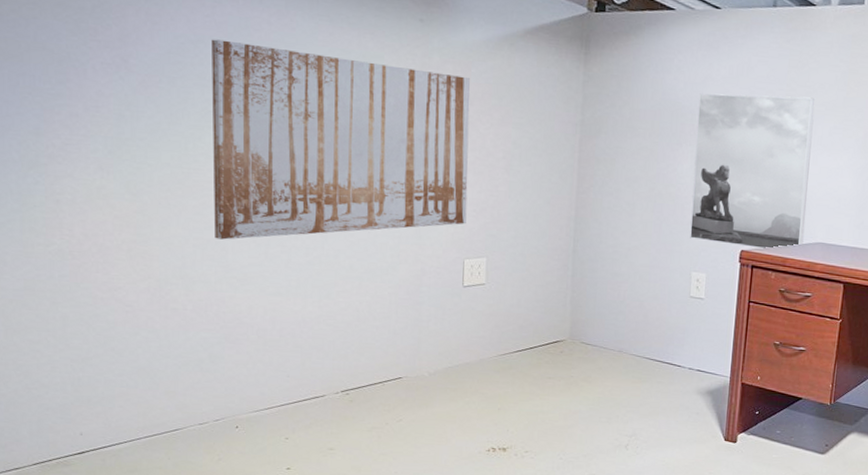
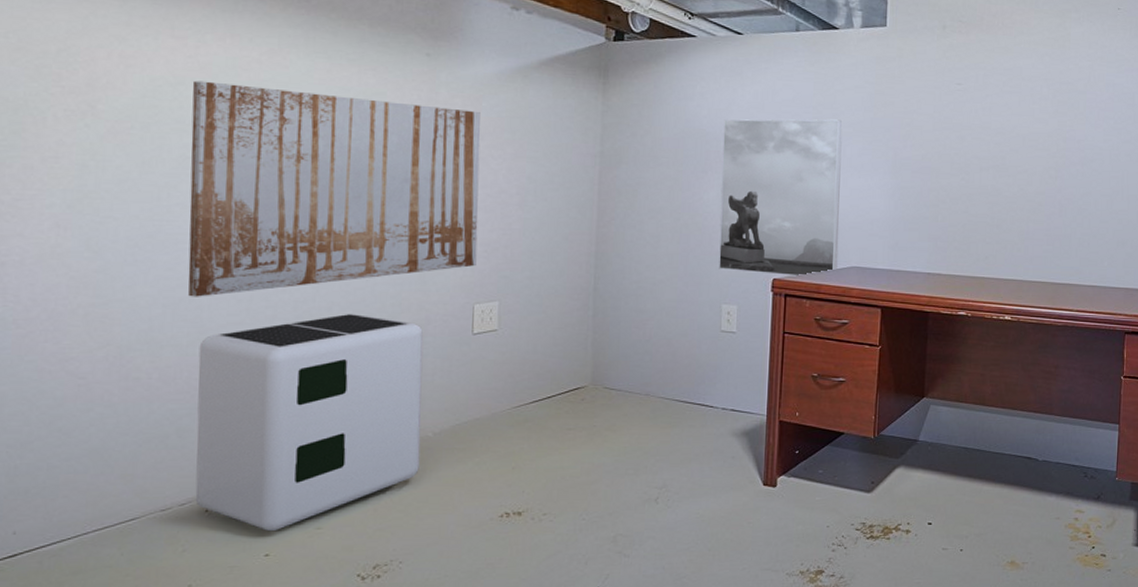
air purifier: none [225,261,420,449] -> present [195,313,424,532]

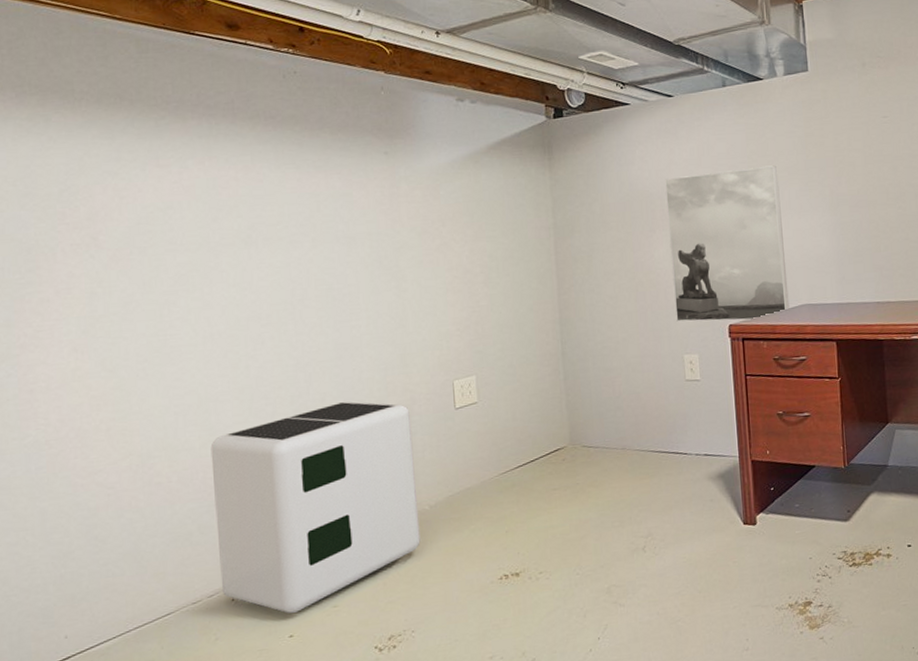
wall art: present [188,80,481,297] -> none [181,199,451,403]

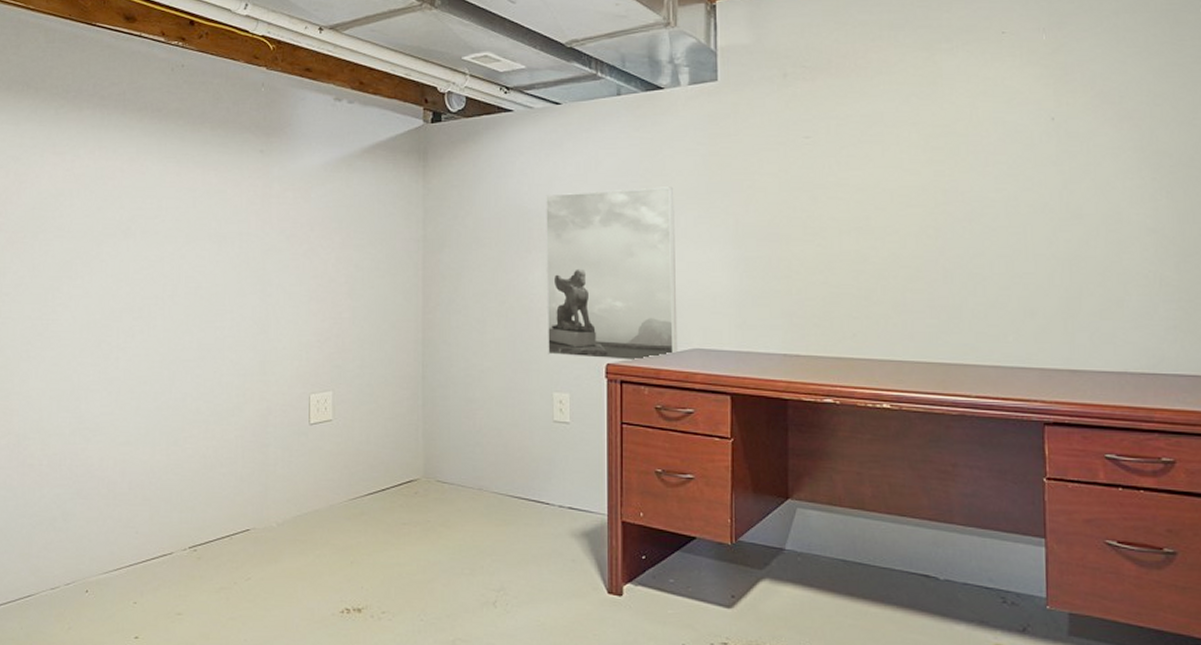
air purifier: present [210,401,421,614] -> none [77,403,266,615]

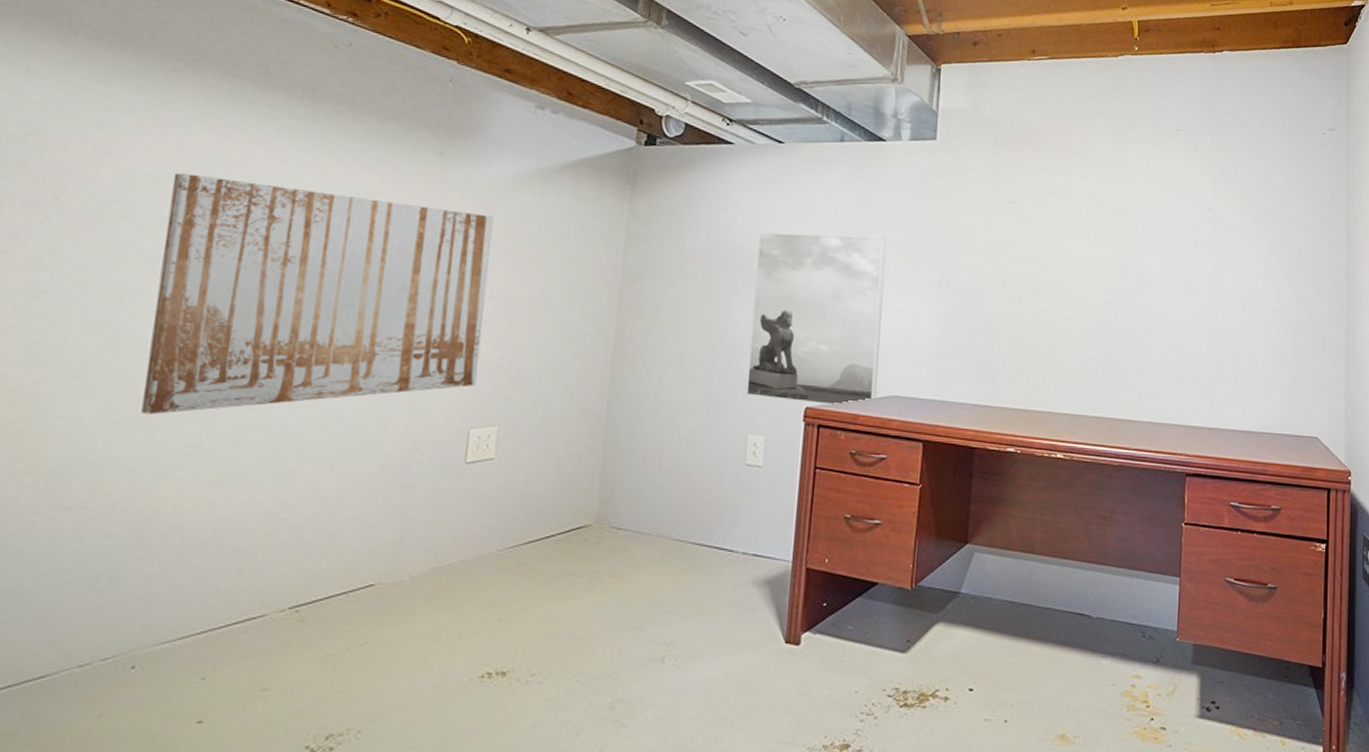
wall art: none [69,191,311,390] -> present [141,172,494,415]

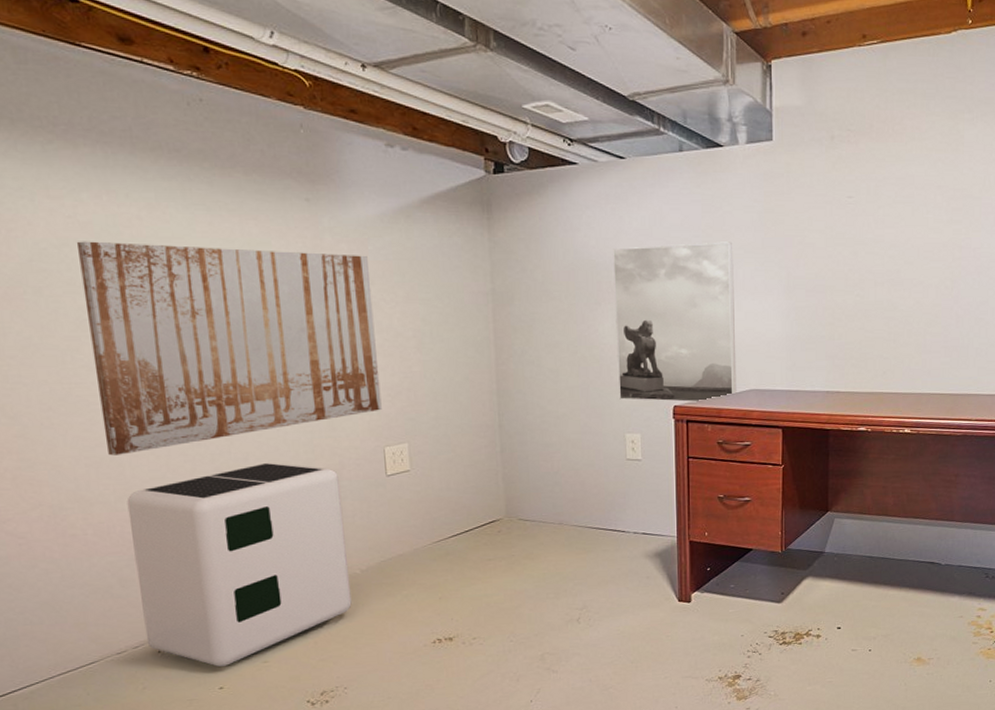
air purifier: none [121,436,409,694] -> present [127,462,352,667]

